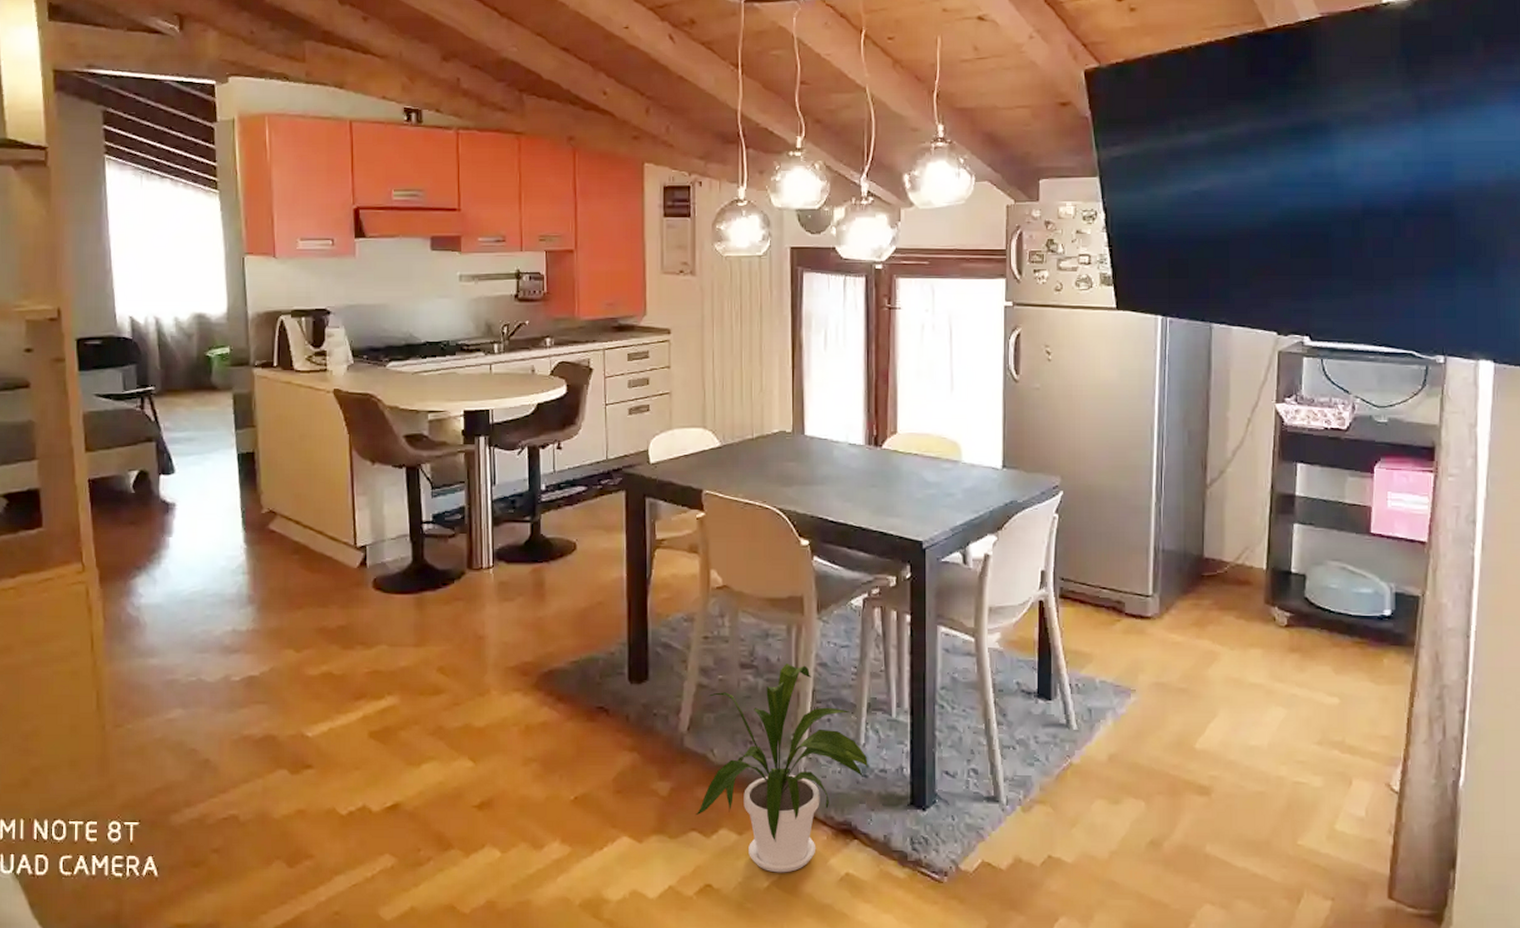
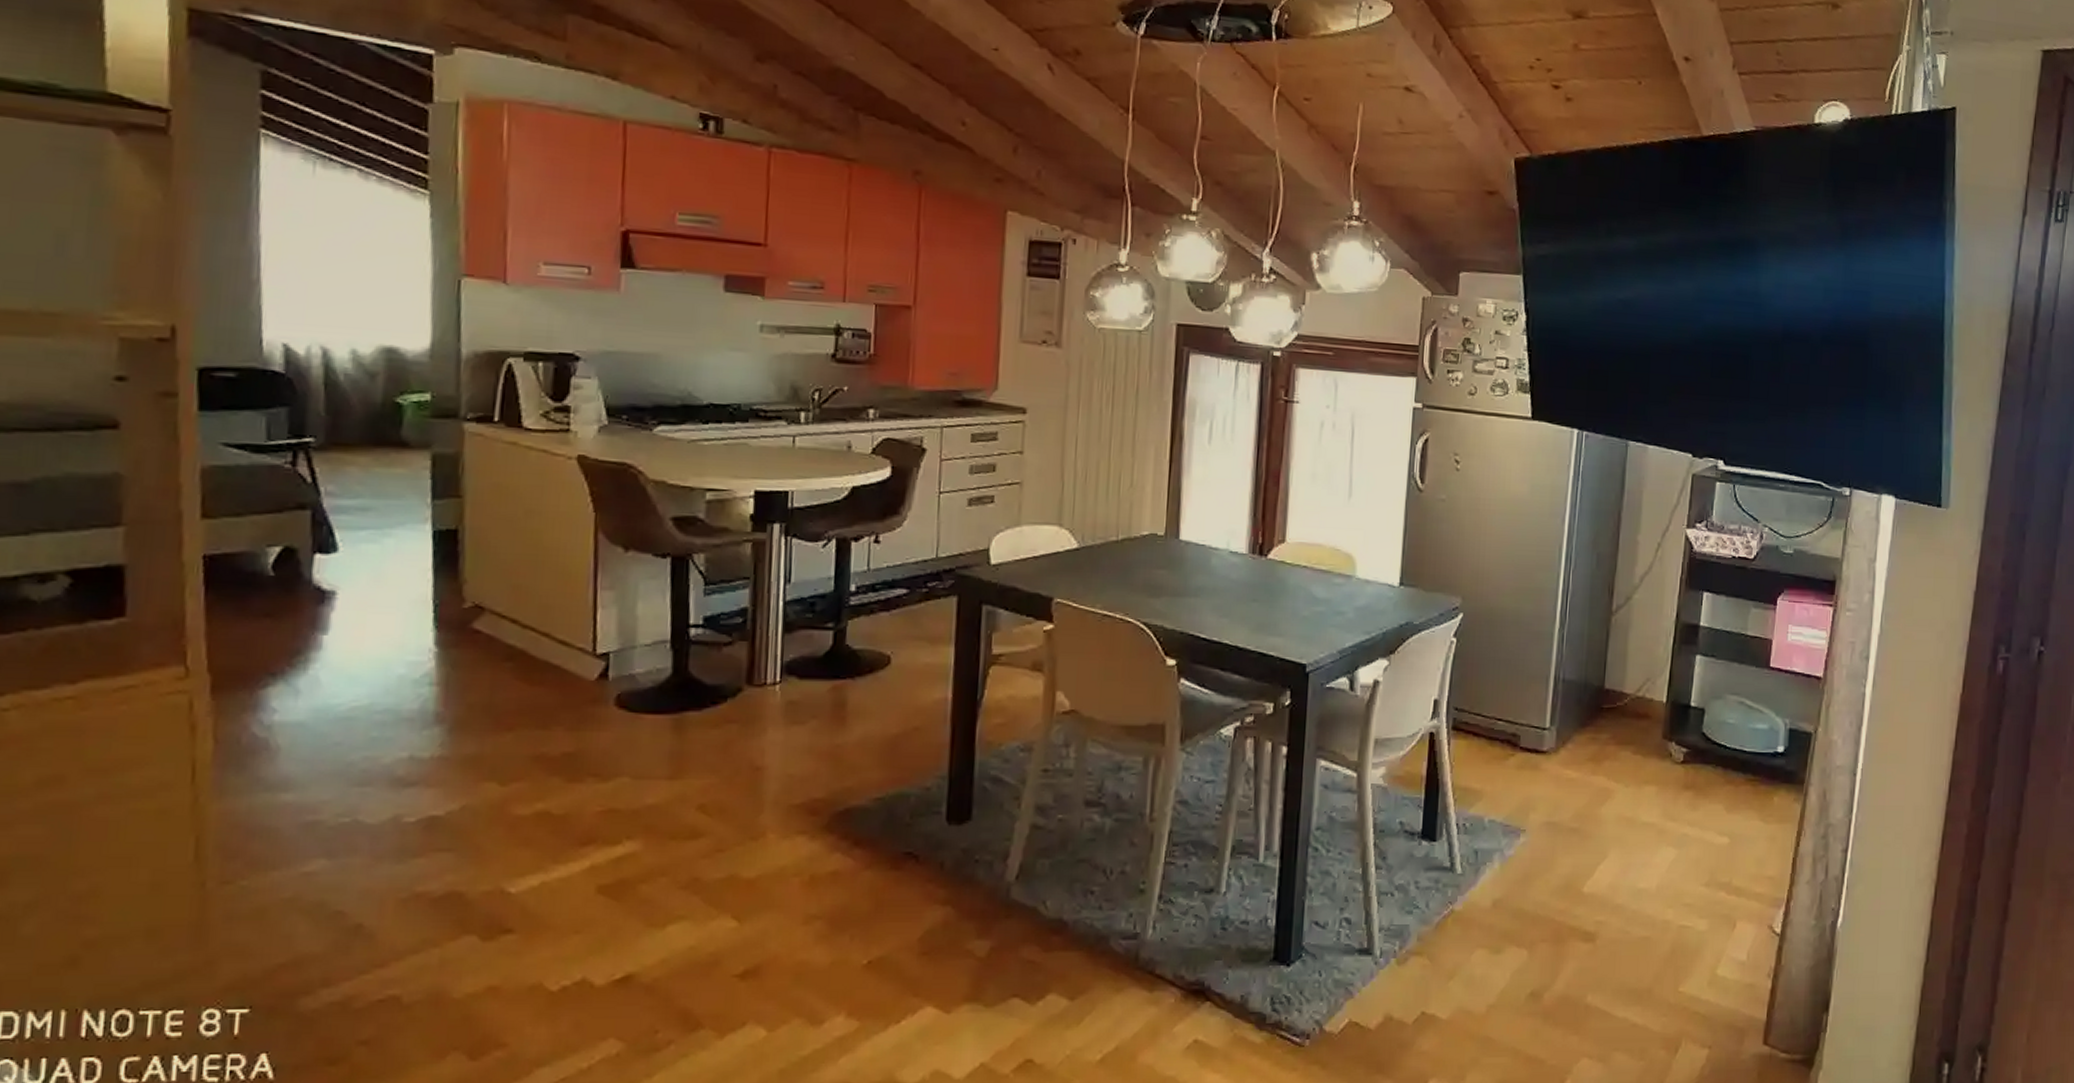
house plant: present [696,664,868,873] -> none [1019,801,1228,1043]

